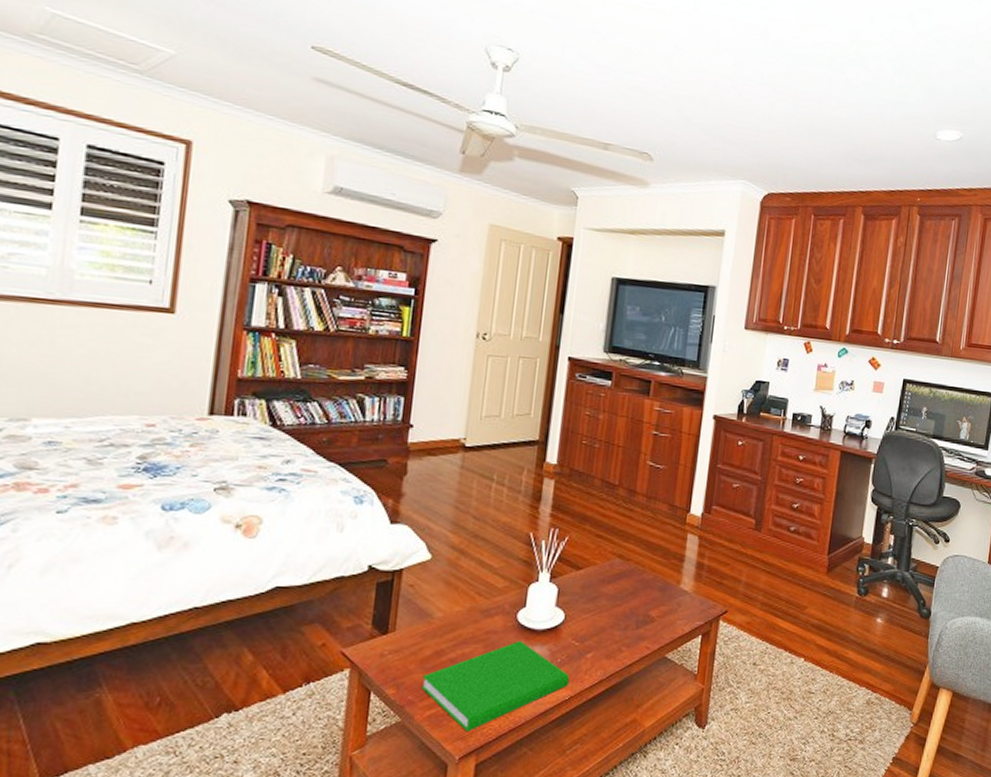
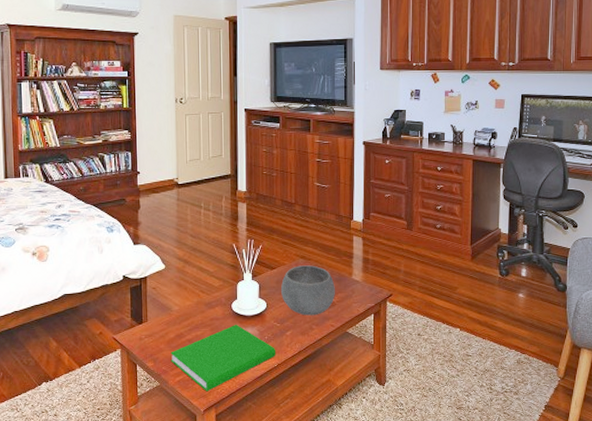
bowl: none [586,567,657,634] -> present [281,265,335,316]

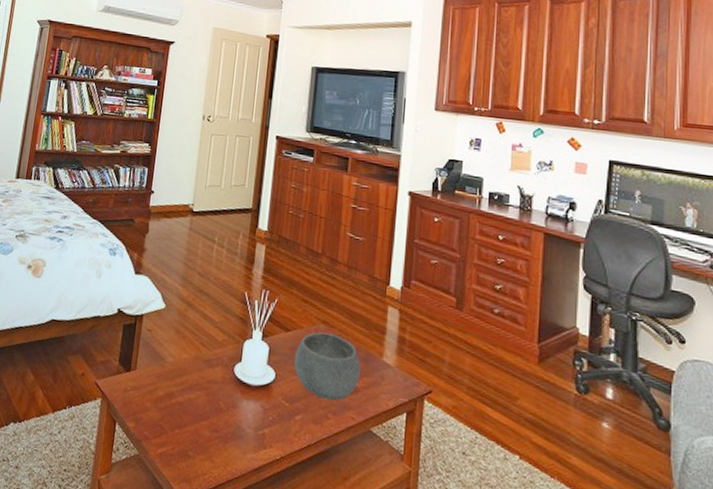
book: present [170,324,276,391] -> none [155,393,281,475]

